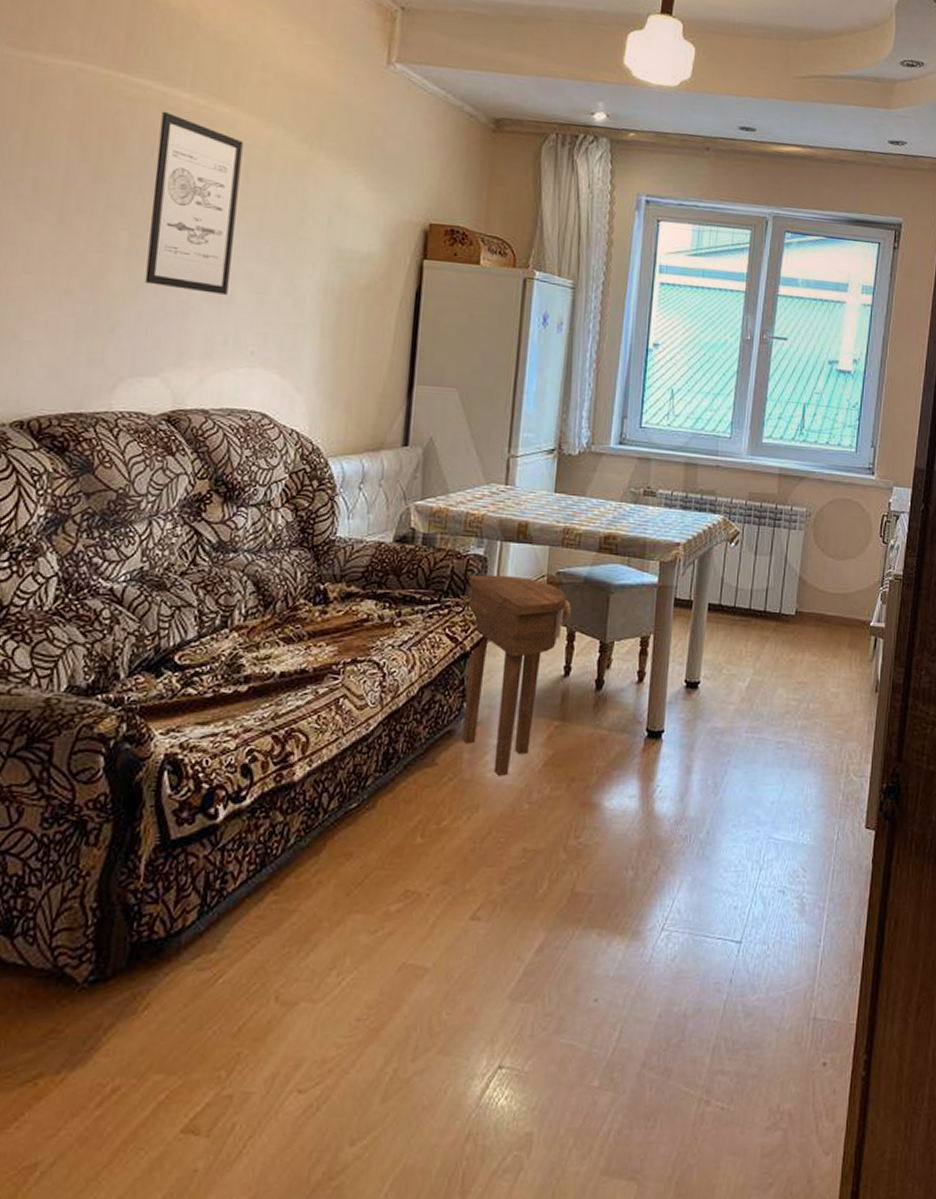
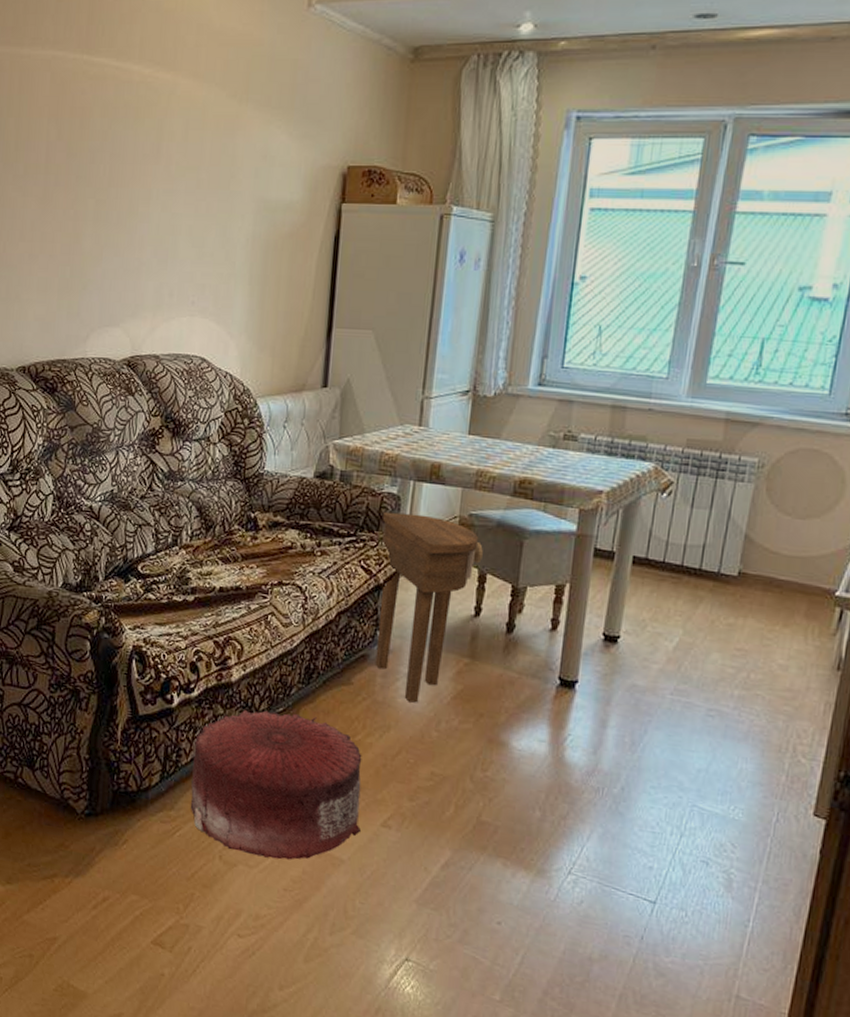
wall art: present [145,111,243,295] -> none [108,85,182,250]
pouf: none [237,807,449,987] -> present [190,709,362,860]

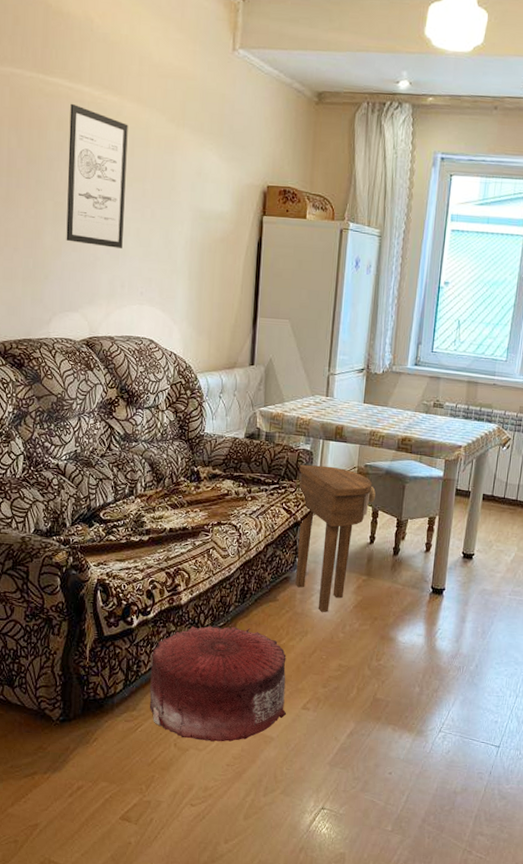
wall art: none [108,85,182,250] -> present [66,103,128,248]

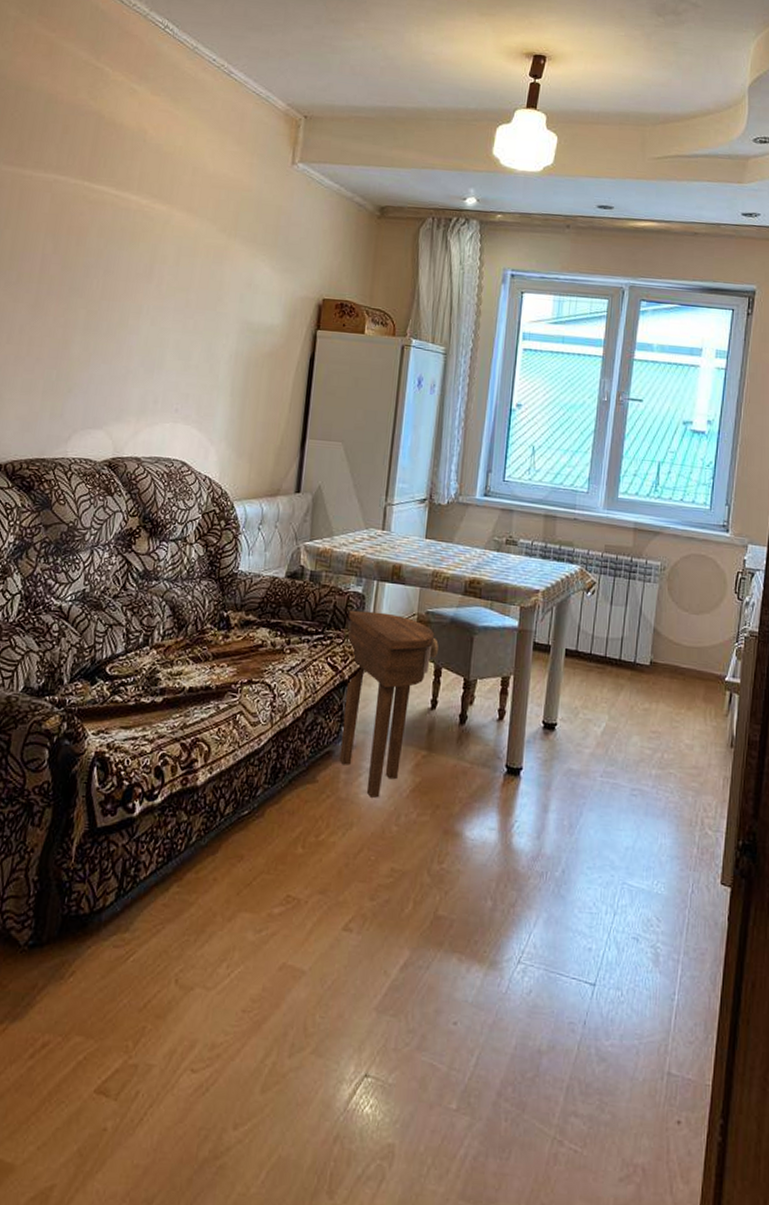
wall art: present [66,103,128,248] -> none [96,211,176,361]
pouf: present [149,625,286,742] -> none [146,814,325,978]

